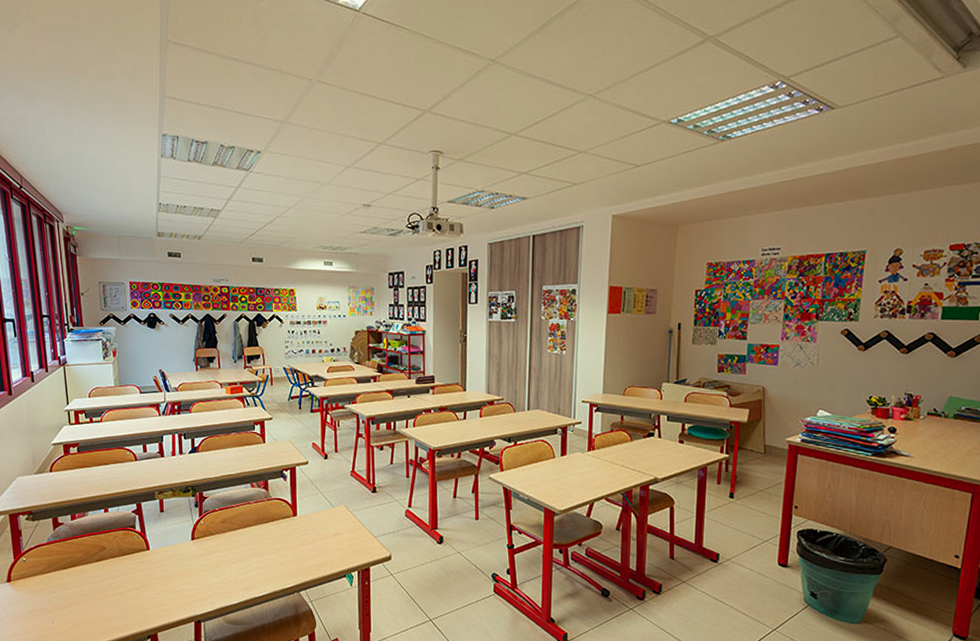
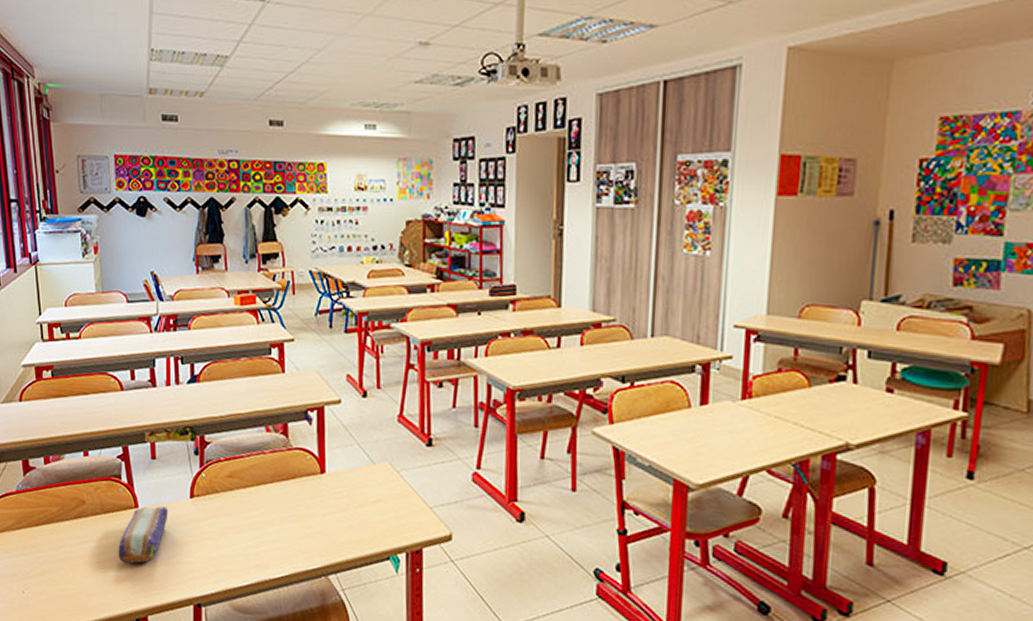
pencil case: none [133,548,174,594] -> present [118,506,169,564]

